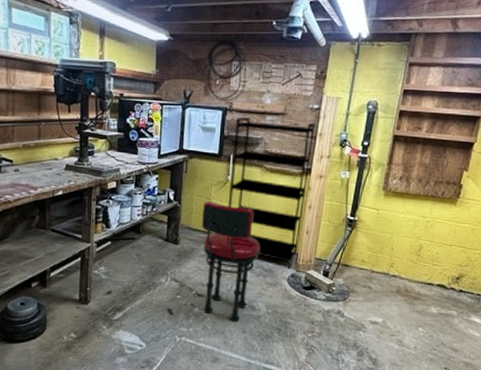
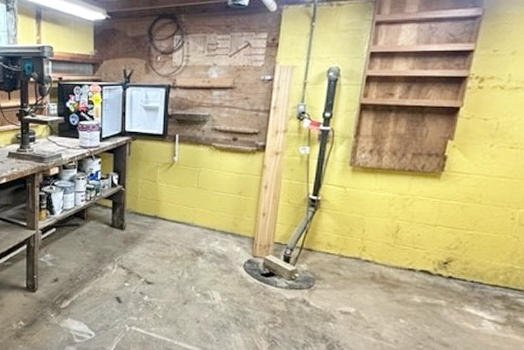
stool: present [201,201,261,322] -> none [147,184,212,311]
shelving unit: present [228,117,315,269] -> none [175,94,268,255]

